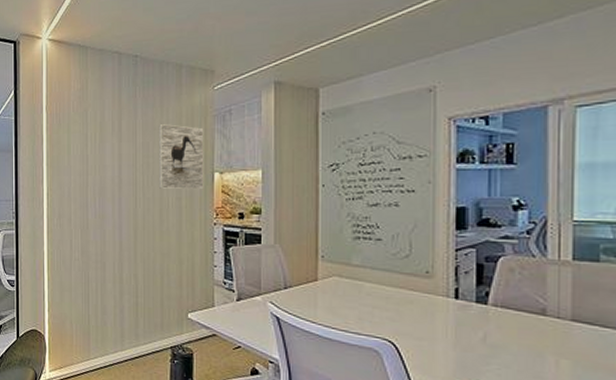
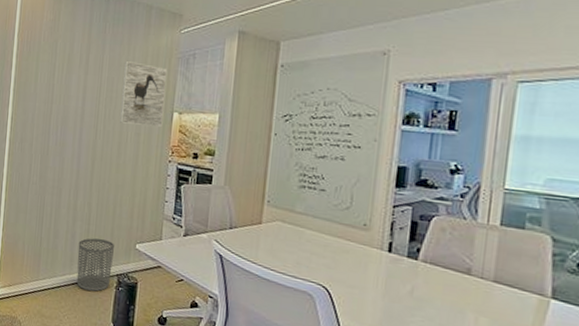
waste bin: none [128,311,165,366] -> present [76,238,114,292]

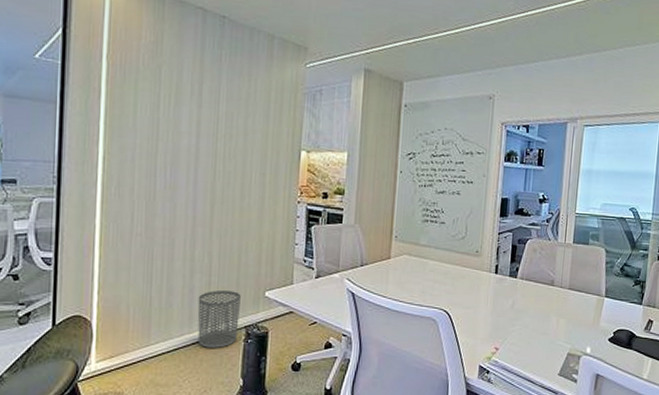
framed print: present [120,61,168,128] -> none [242,95,293,167]

